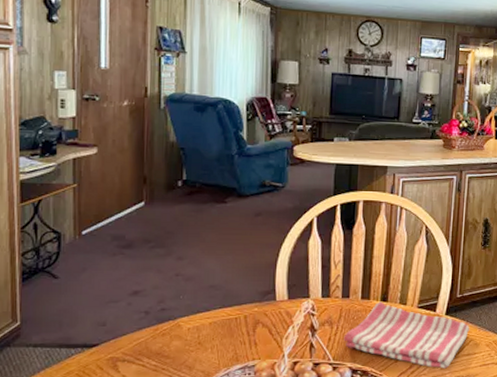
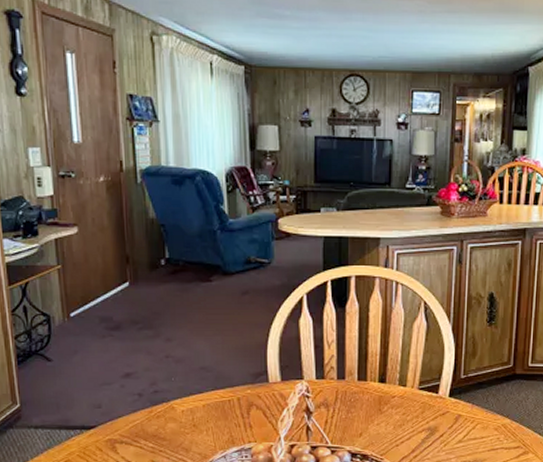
dish towel: present [343,301,470,369] -> none [341,383,476,453]

